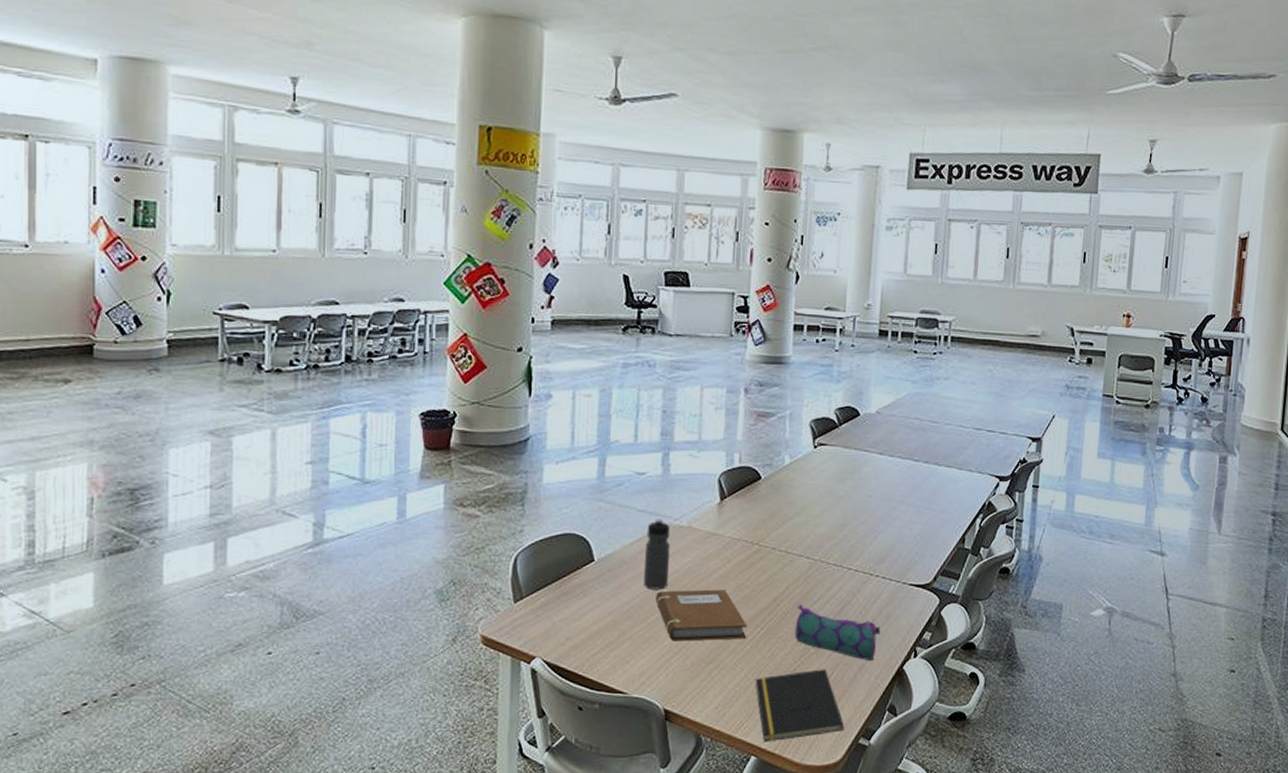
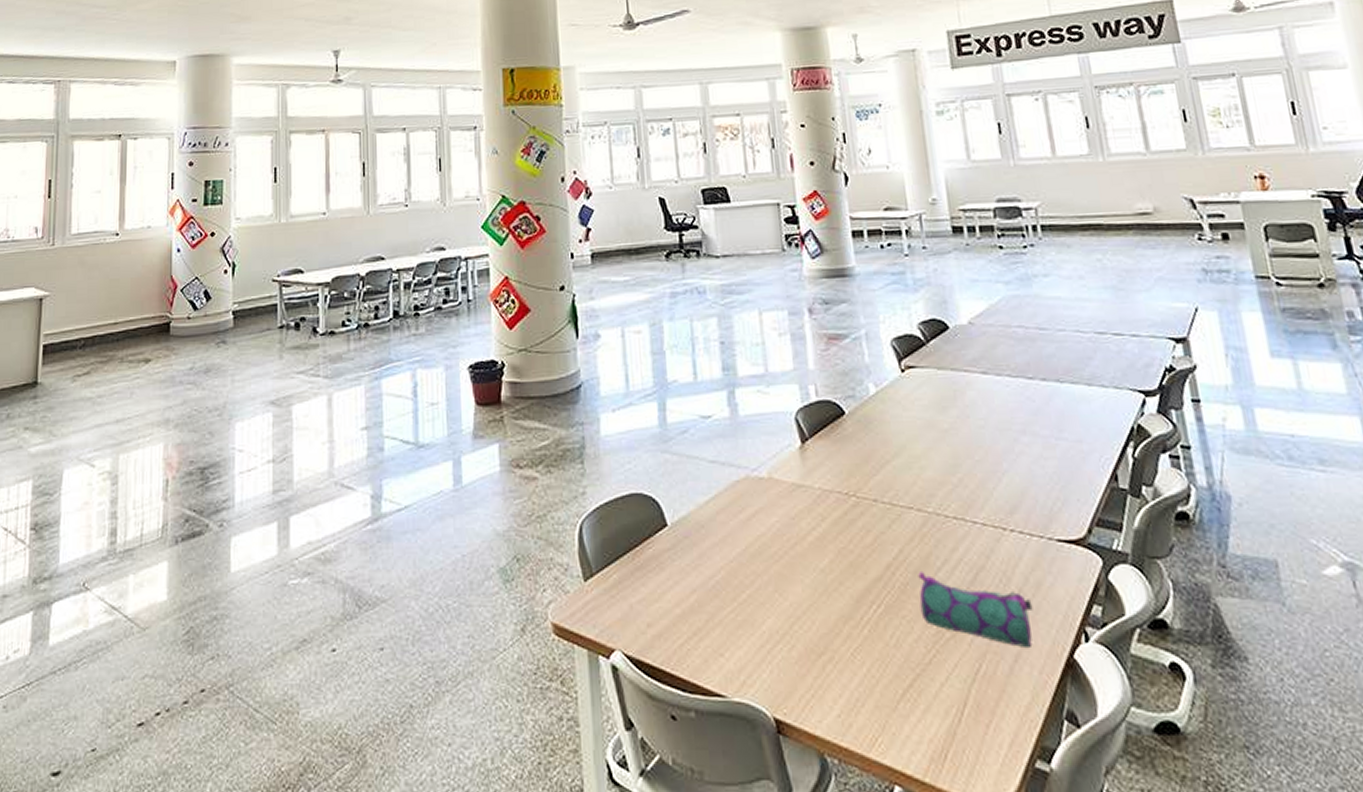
water bottle: present [644,519,670,590] -> none [722,470,755,559]
notebook: present [655,589,748,642] -> none [743,556,862,626]
notepad: present [755,669,845,742] -> none [881,660,1012,766]

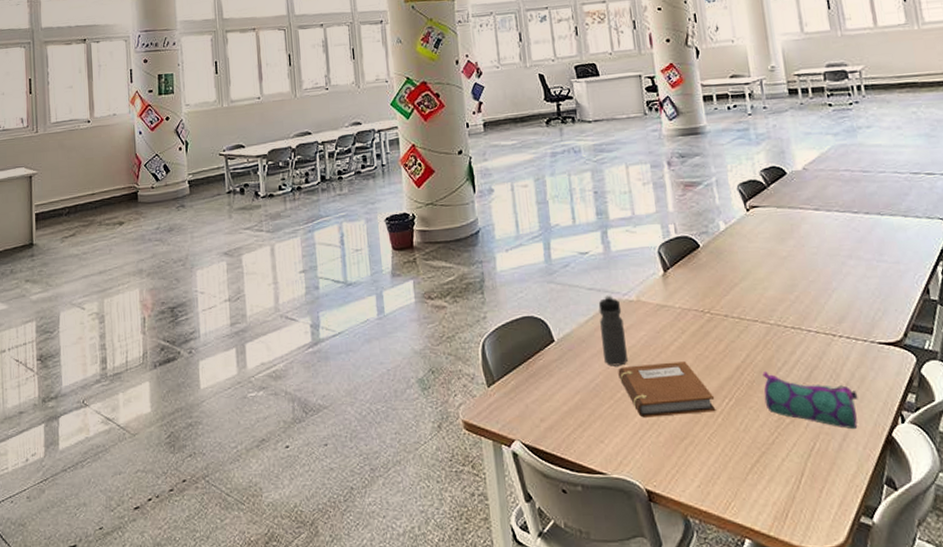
water bottle: none [722,470,755,559] -> present [598,295,628,366]
notebook: none [743,556,862,626] -> present [618,361,716,418]

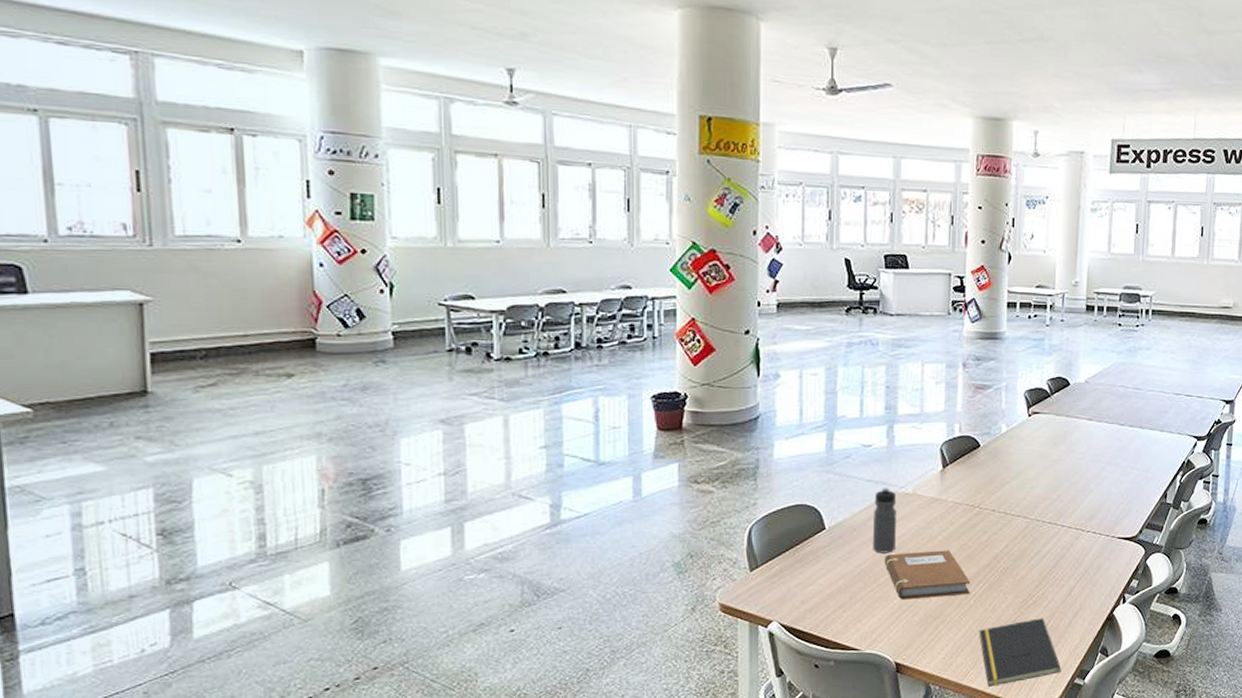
notepad: none [733,440,841,523] -> present [979,618,1062,687]
pencil case: present [762,371,858,430] -> none [1014,560,1093,609]

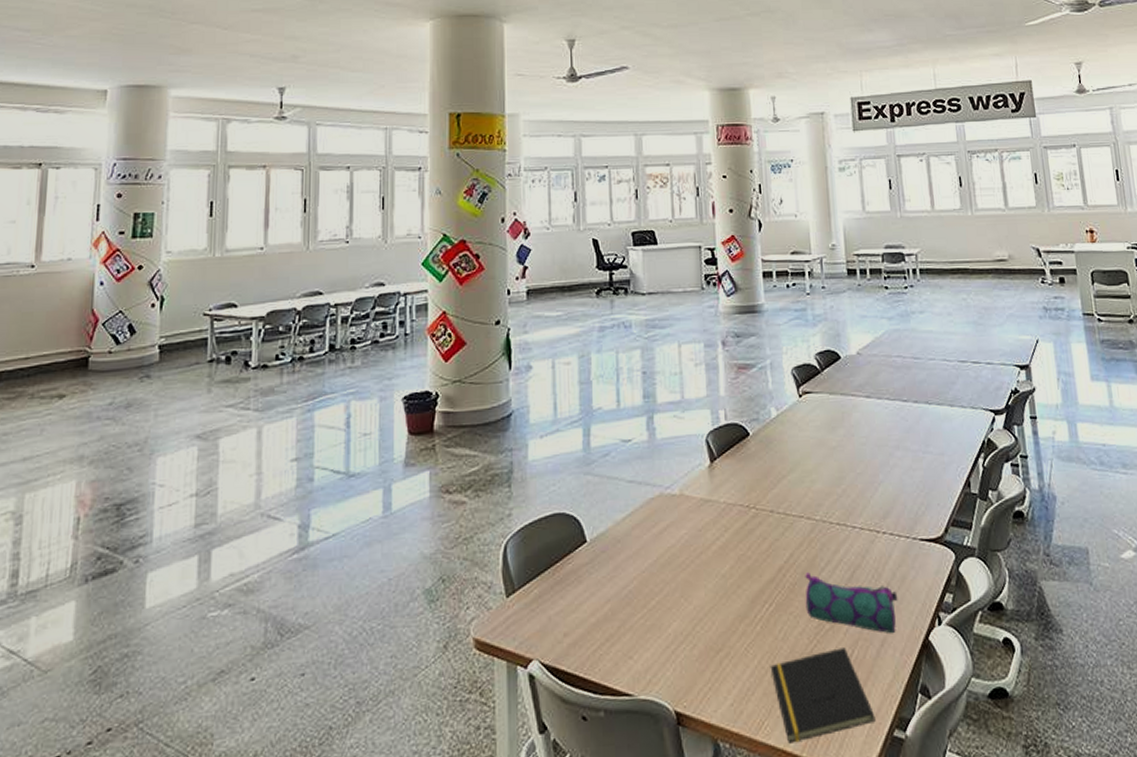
water bottle: present [873,487,897,553] -> none [638,488,665,570]
notebook: present [884,550,971,600] -> none [654,563,755,628]
pencil case: none [1014,560,1093,609] -> present [805,572,898,634]

